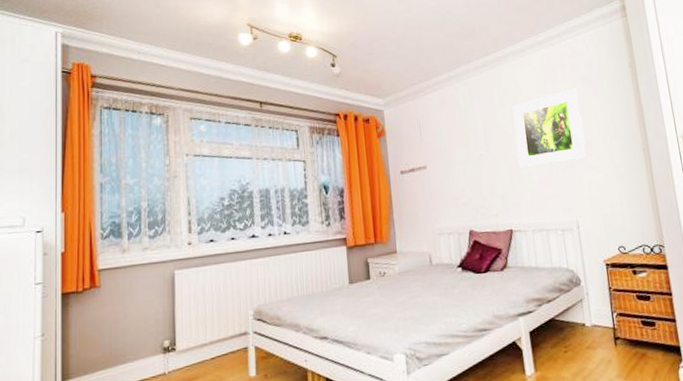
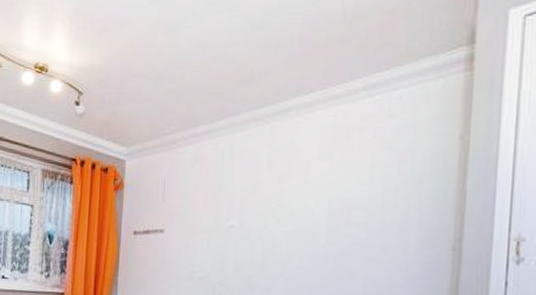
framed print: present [513,88,587,167] -> none [277,159,376,249]

